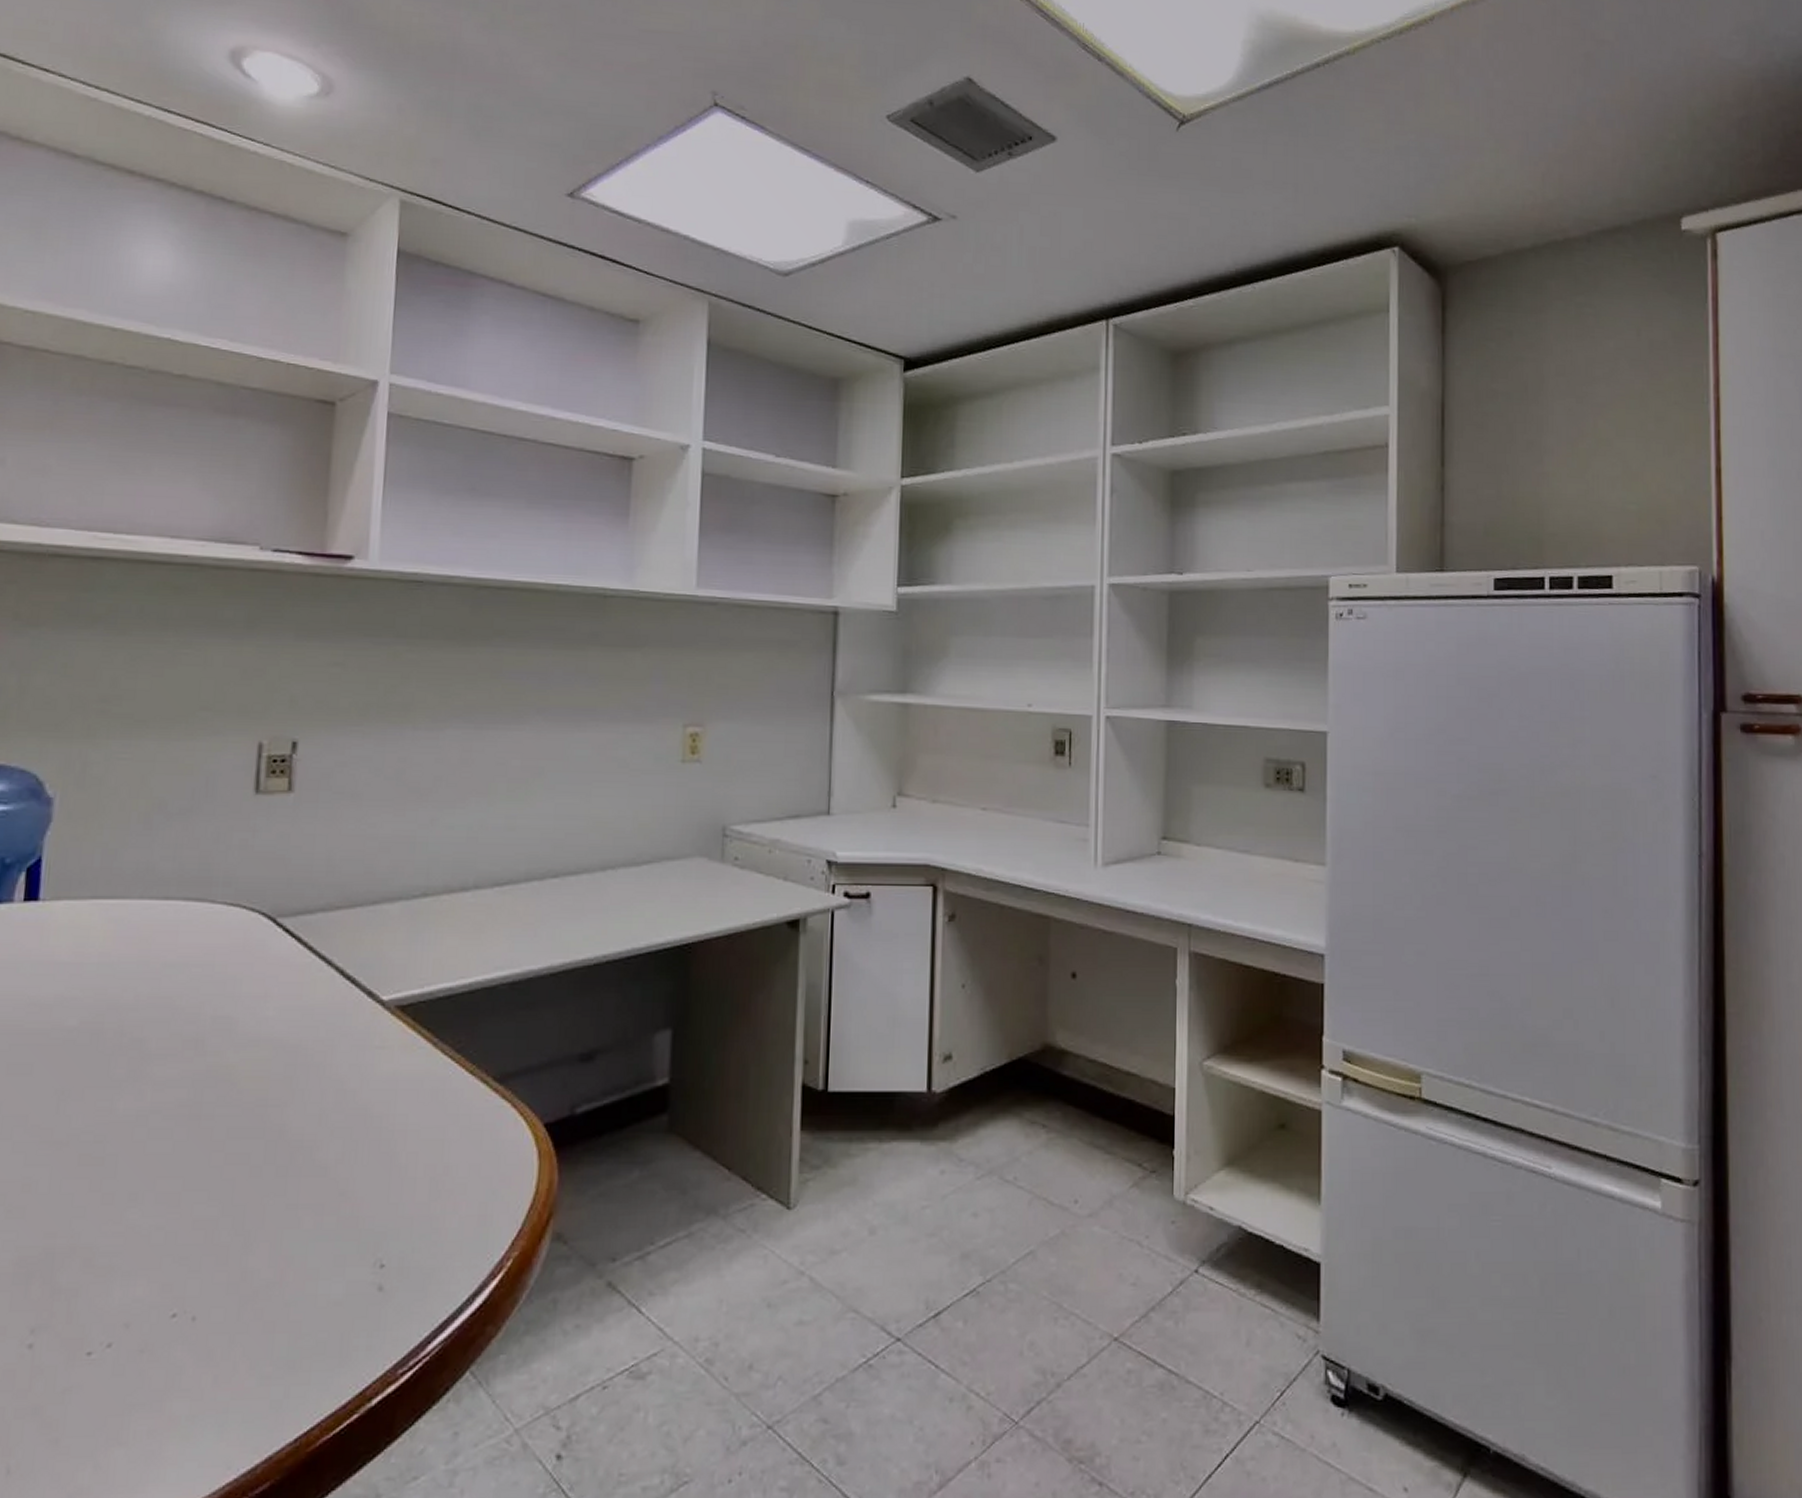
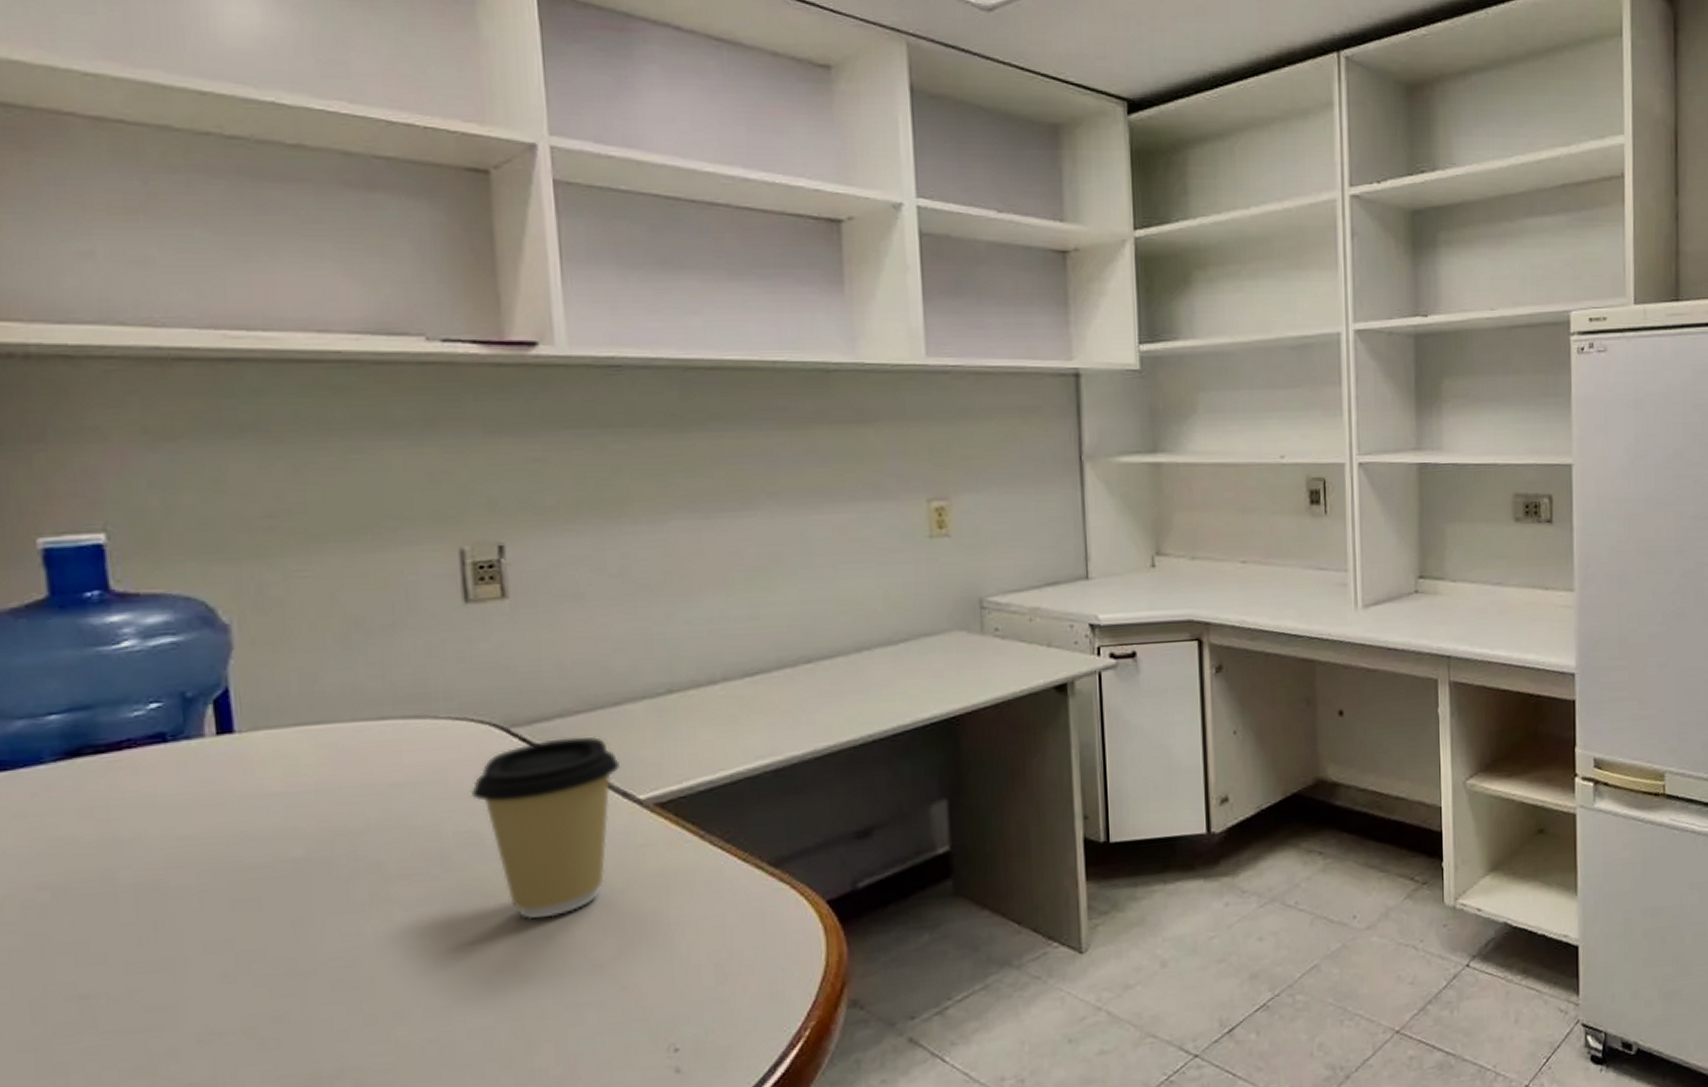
coffee cup: none [232,932,370,1112] -> present [470,736,620,920]

